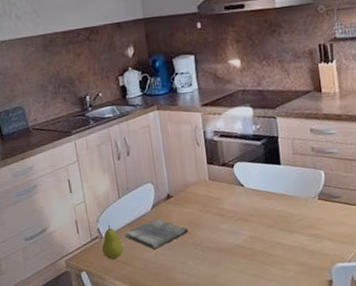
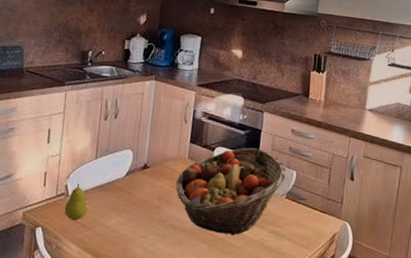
dish towel: present [124,219,189,249] -> none [91,187,157,218]
fruit basket: none [203,155,315,247] -> present [176,148,287,236]

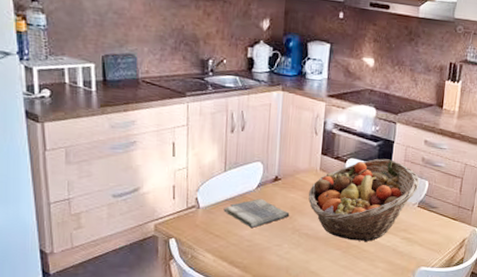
fruit: present [64,183,88,220] -> none [196,196,220,231]
dish towel: none [91,187,157,218] -> present [223,199,290,228]

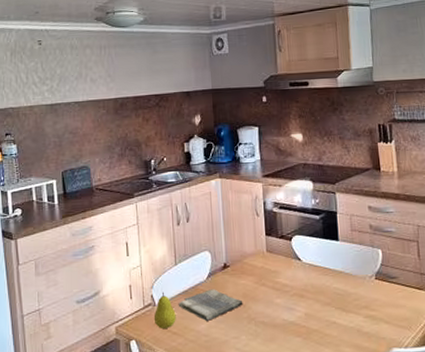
fruit: none [196,196,220,231] -> present [153,292,176,329]
fruit basket: present [308,159,420,242] -> none [259,231,372,325]

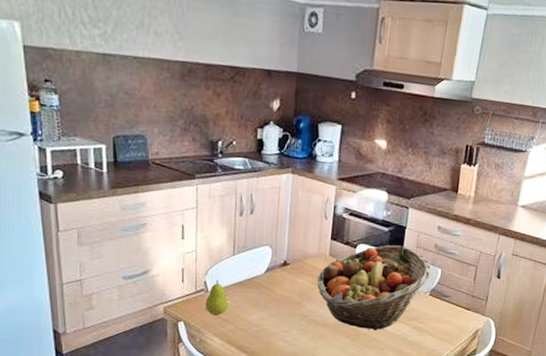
dish towel: present [178,289,243,321] -> none [232,283,298,313]
fruit basket: none [259,231,372,325] -> present [317,245,432,331]

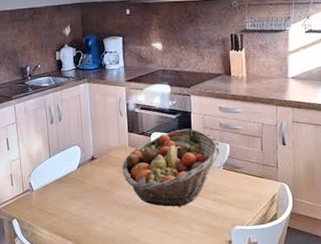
fruit: present [205,279,229,315] -> none [32,180,51,210]

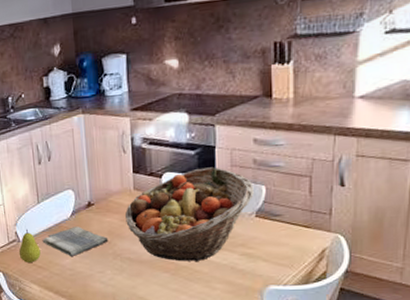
fruit: none [32,180,51,210] -> present [18,229,41,262]
dish towel: none [52,177,108,204] -> present [42,226,109,256]

